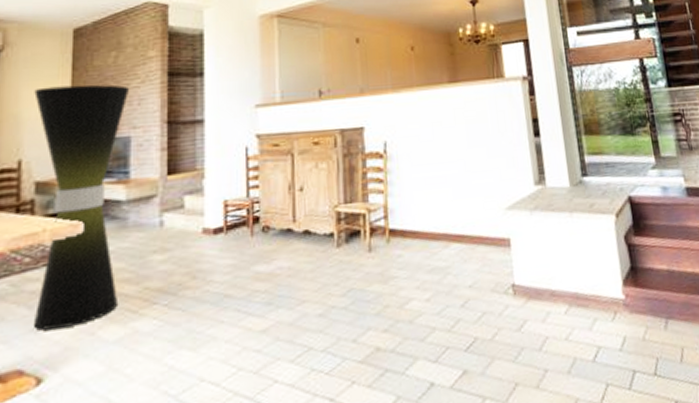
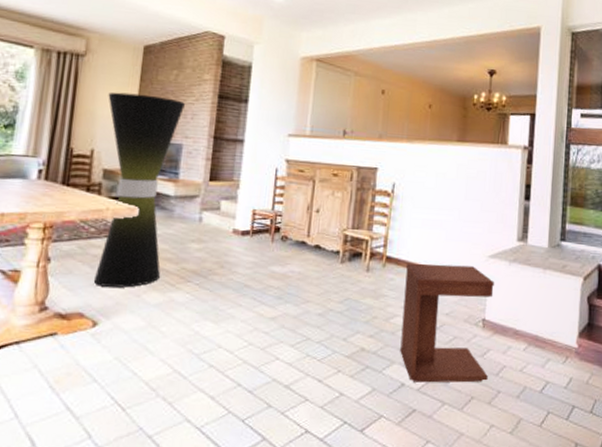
side table: none [414,223,530,379] -> present [400,263,494,383]

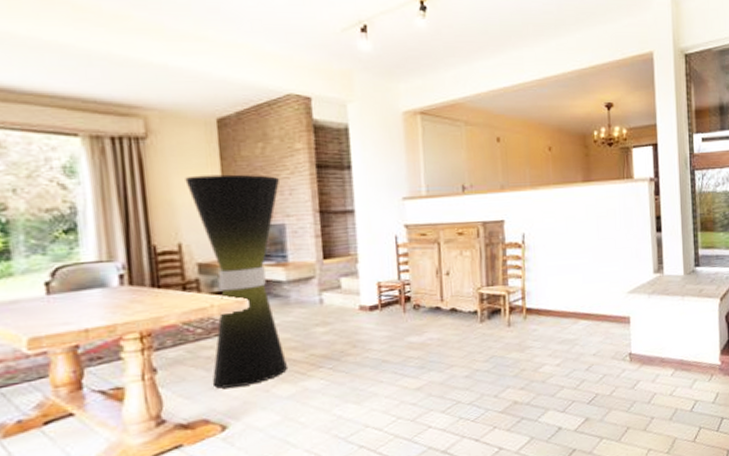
side table: present [400,263,494,383] -> none [548,304,641,424]

